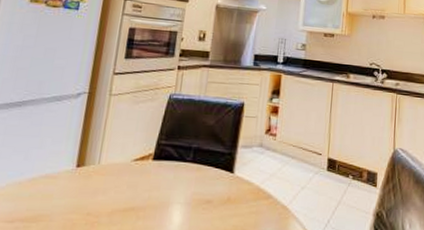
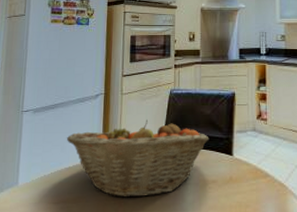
fruit basket: none [33,126,209,218] -> present [66,119,209,198]

